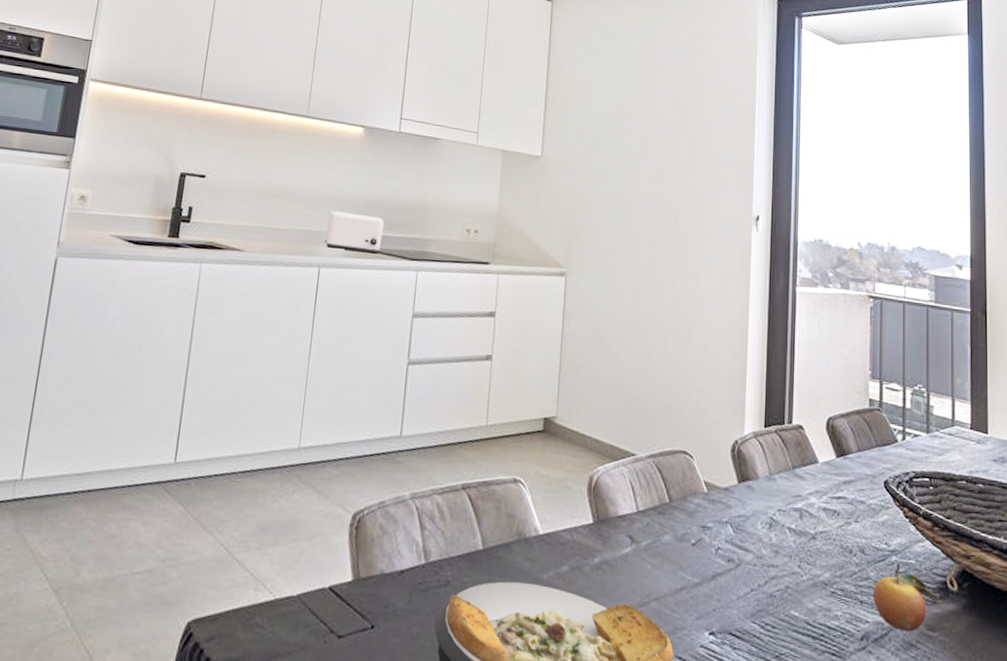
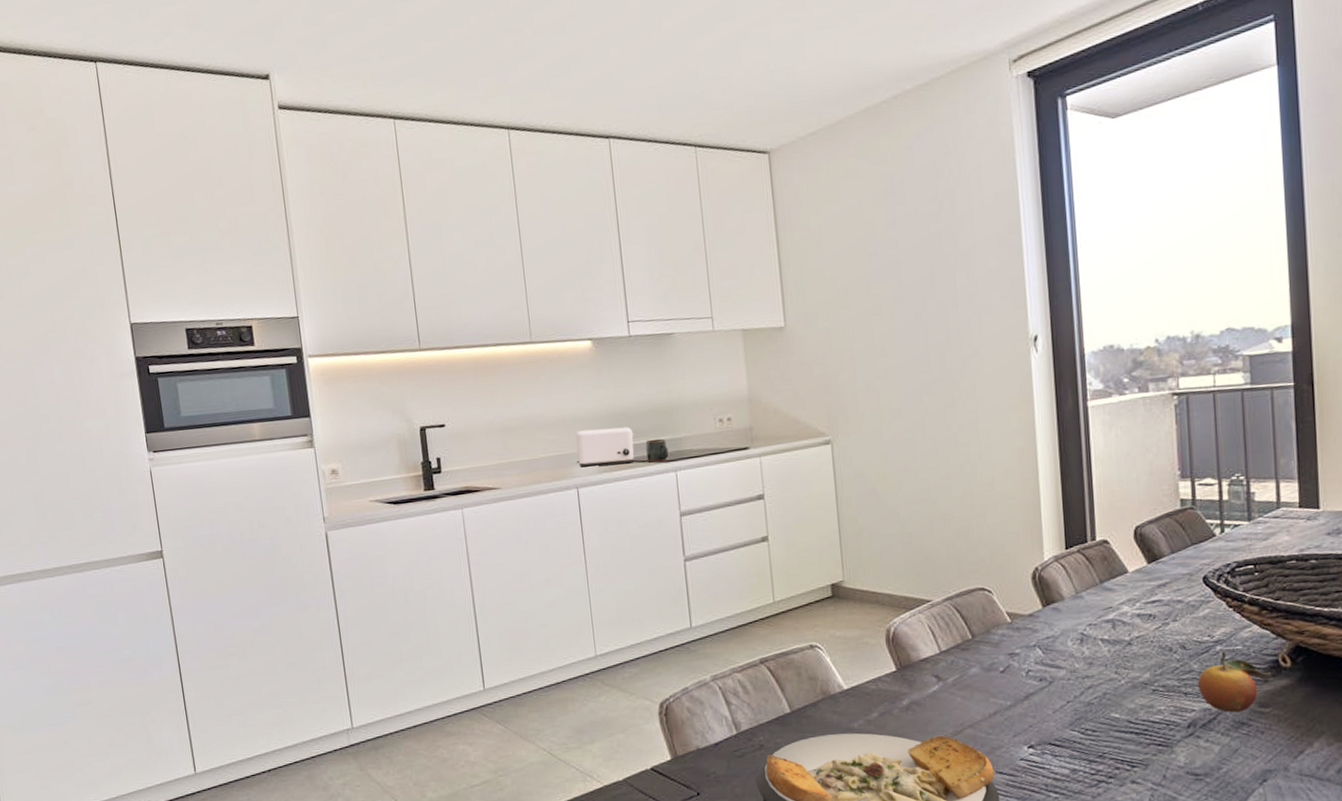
mug: none [392,234,414,259] -> present [645,438,669,463]

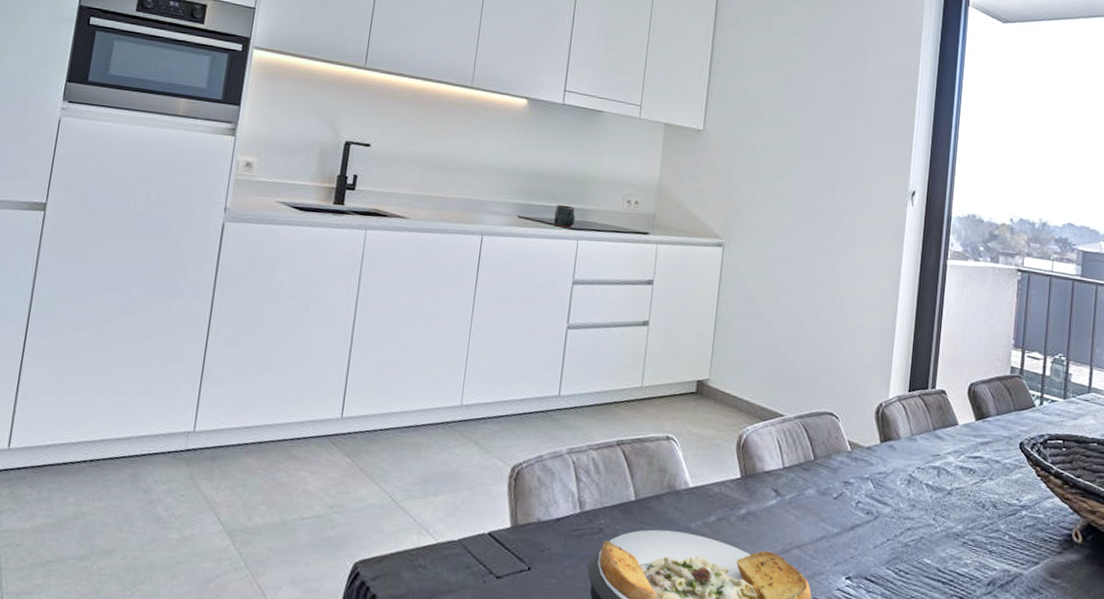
toaster: present [575,426,636,467] -> none [487,180,548,223]
fruit: present [1198,651,1274,713] -> none [1002,516,1066,579]

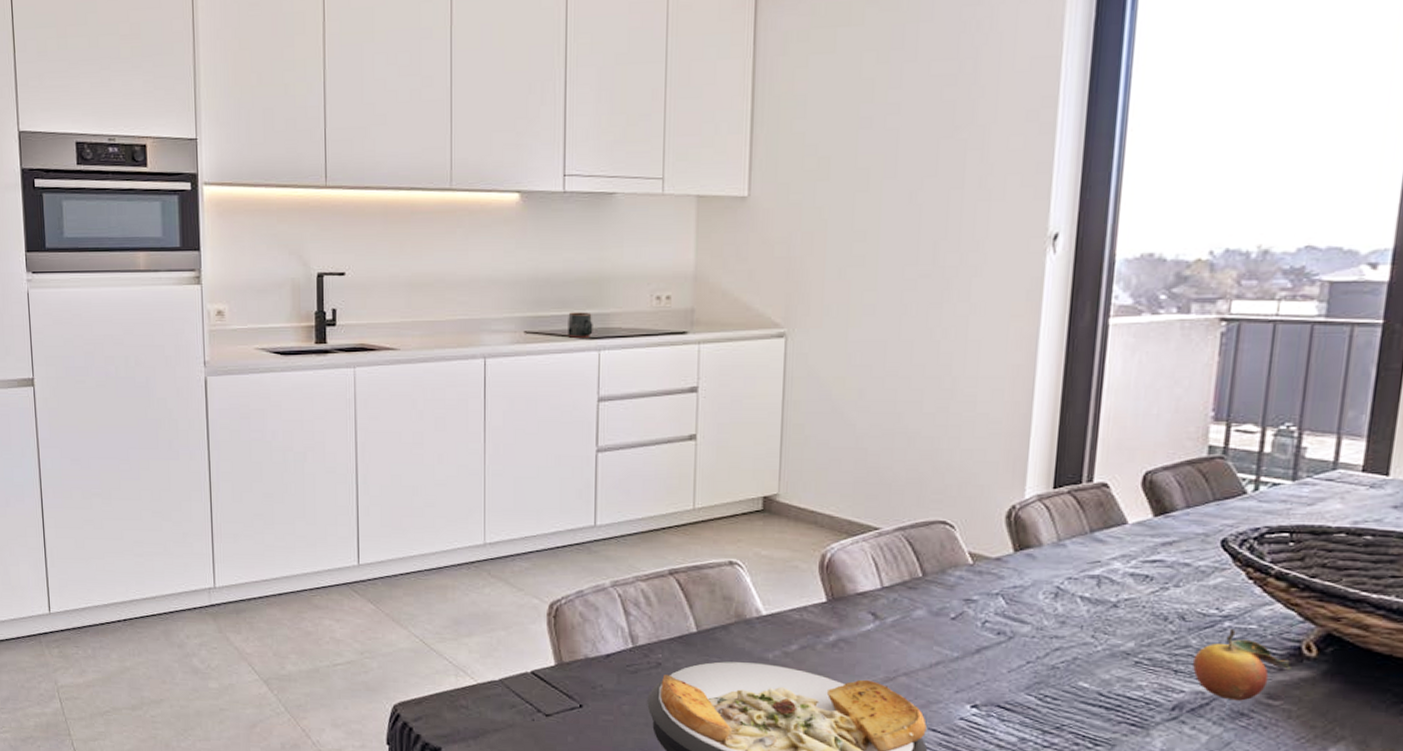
fruit: none [1002,516,1066,579] -> present [1193,628,1292,701]

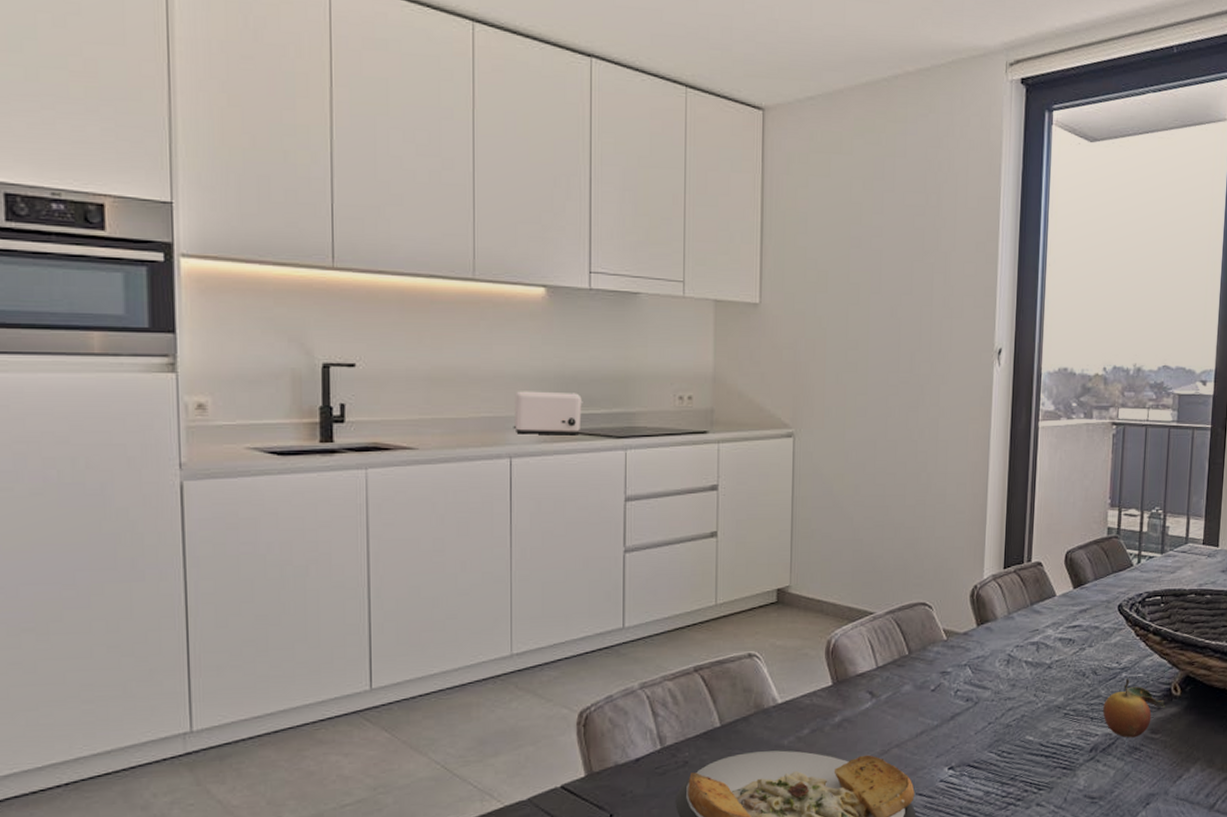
toaster: none [487,294,558,337] -> present [513,391,585,435]
mug: present [568,312,593,338] -> none [595,410,620,437]

